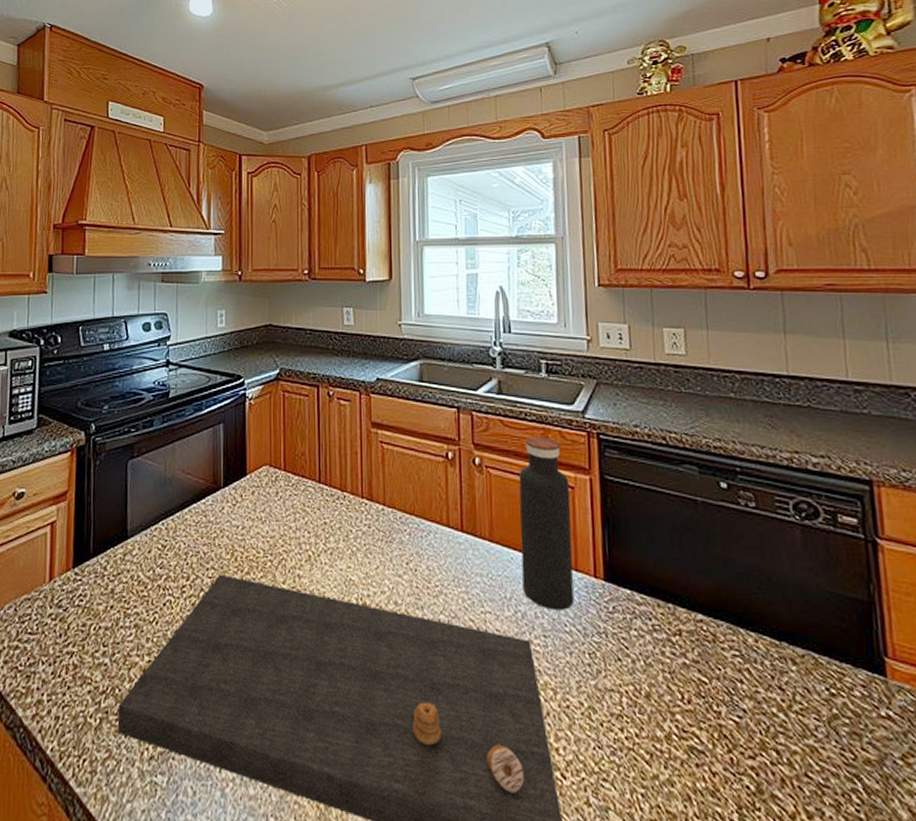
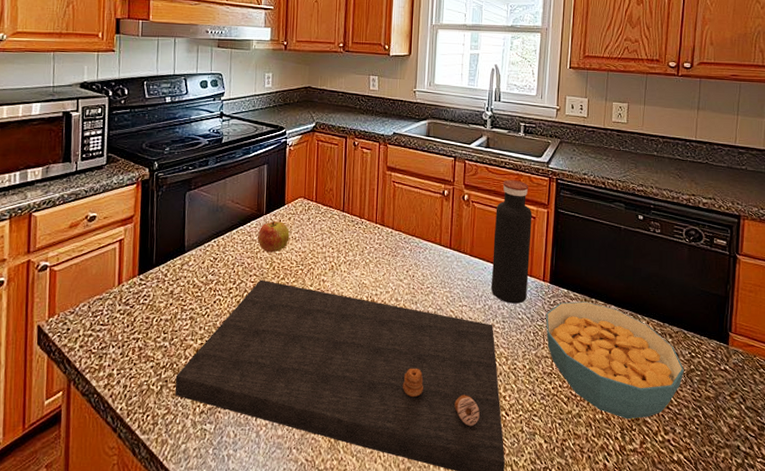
apple: none [215,496,254,538] -> present [258,221,290,253]
cereal bowl: none [604,607,824,792] -> present [546,301,684,420]

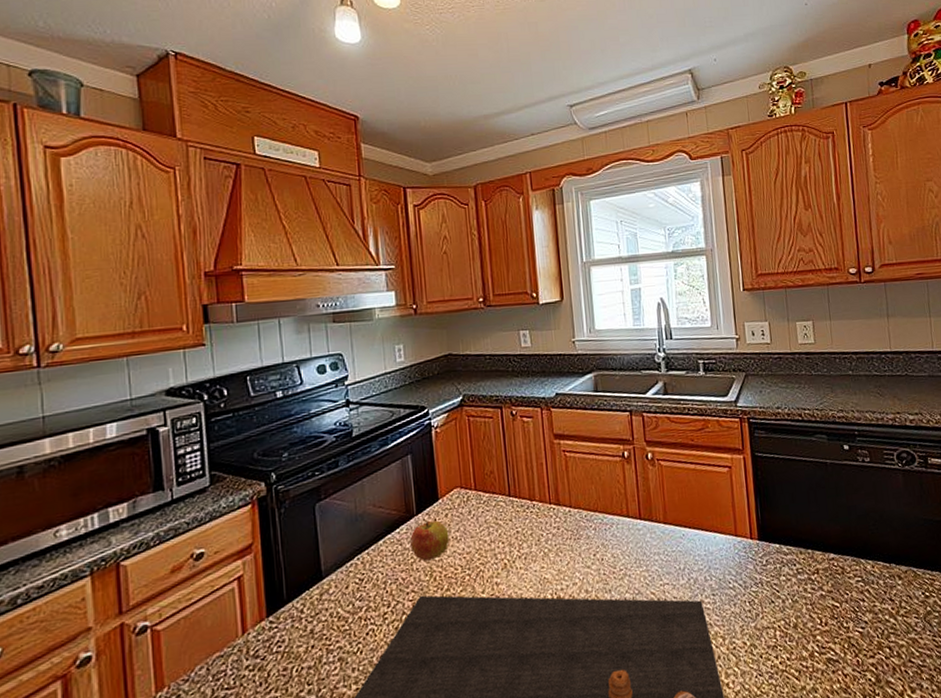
water bottle: present [491,180,532,304] -> none [685,427,736,572]
cereal bowl: present [546,301,684,420] -> none [759,554,921,684]

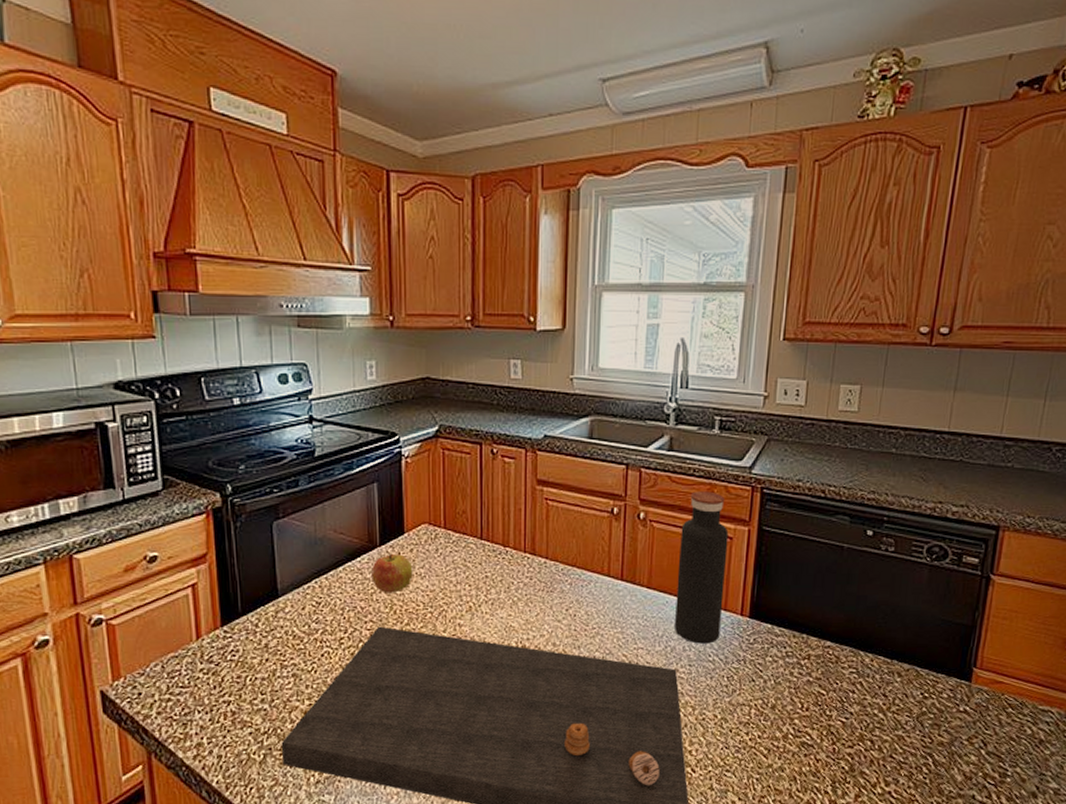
water bottle: none [685,427,736,572] -> present [675,491,729,644]

